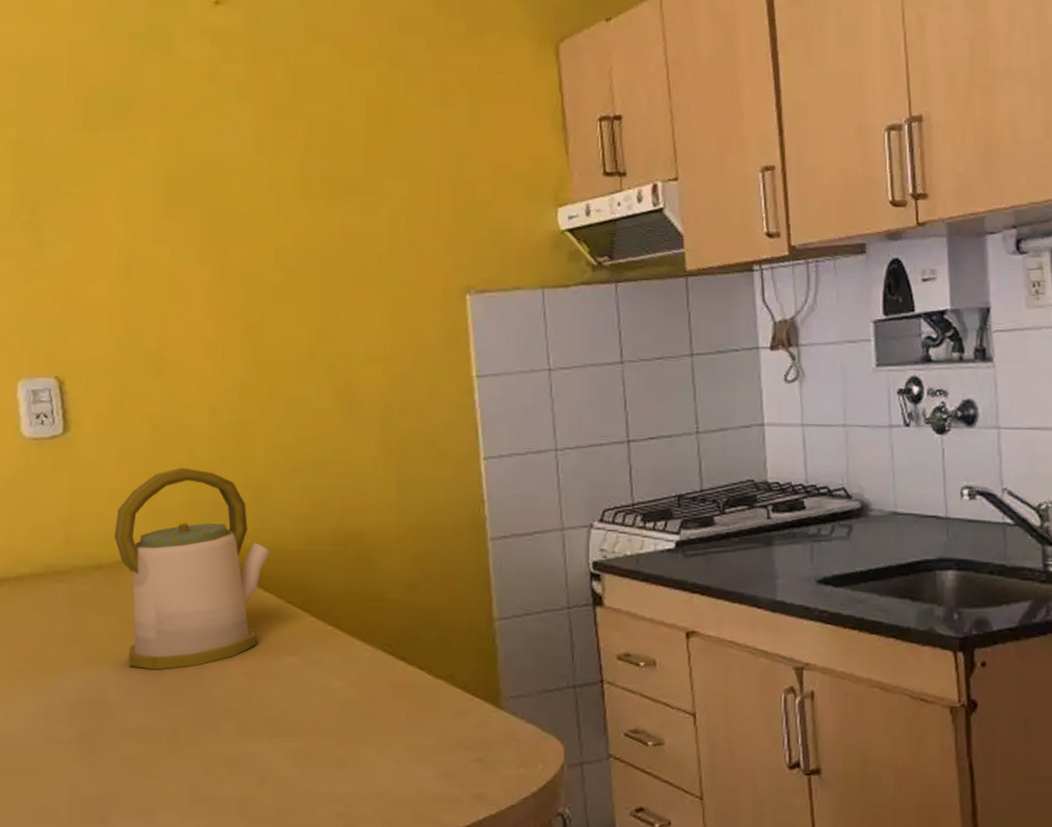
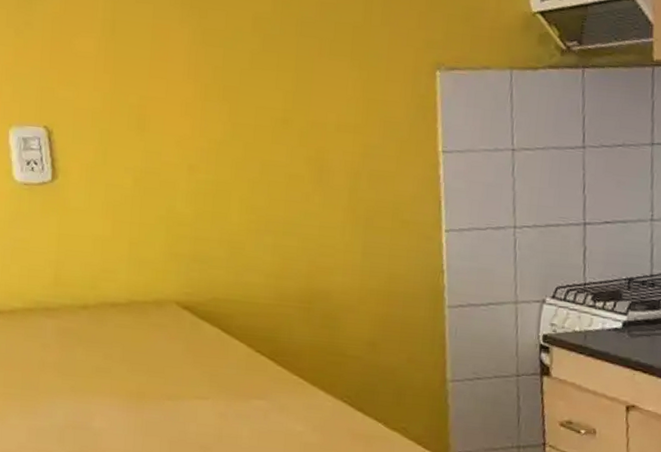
kettle: present [113,467,271,670] -> none [98,220,242,404]

